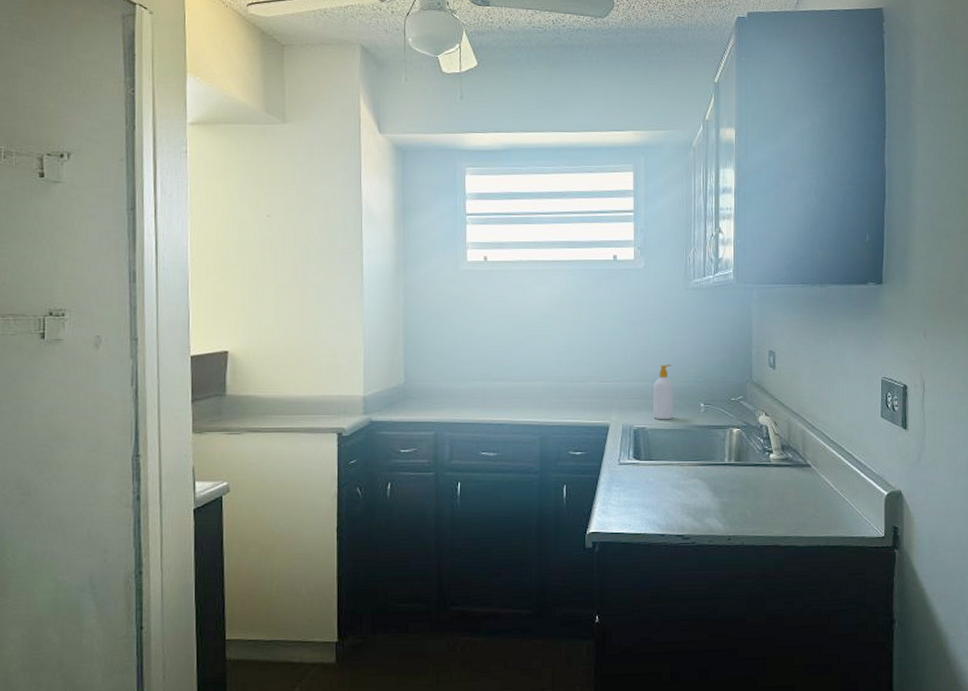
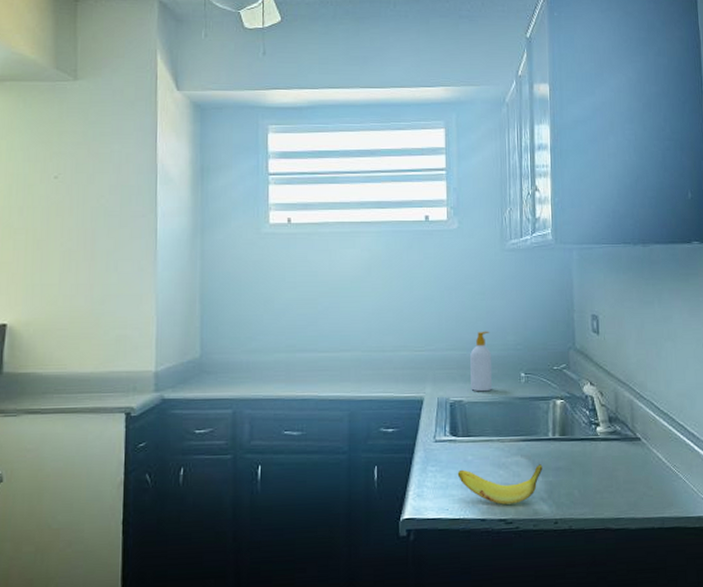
banana: none [639,487,718,522] -> present [457,464,543,505]

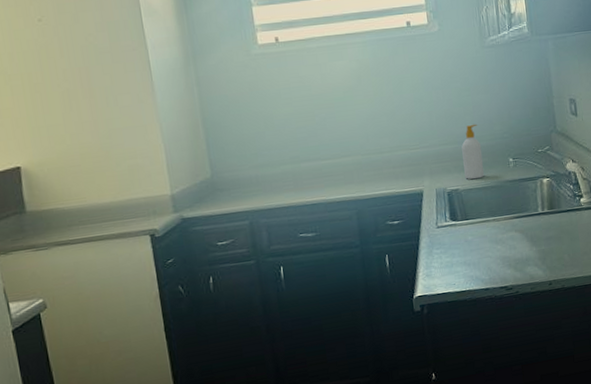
banana: present [457,464,543,505] -> none [460,236,536,275]

